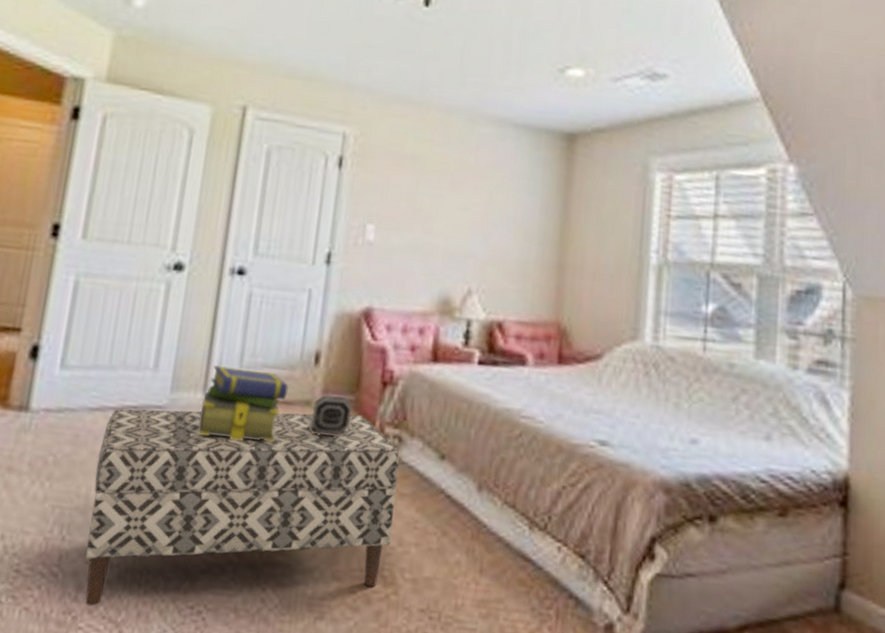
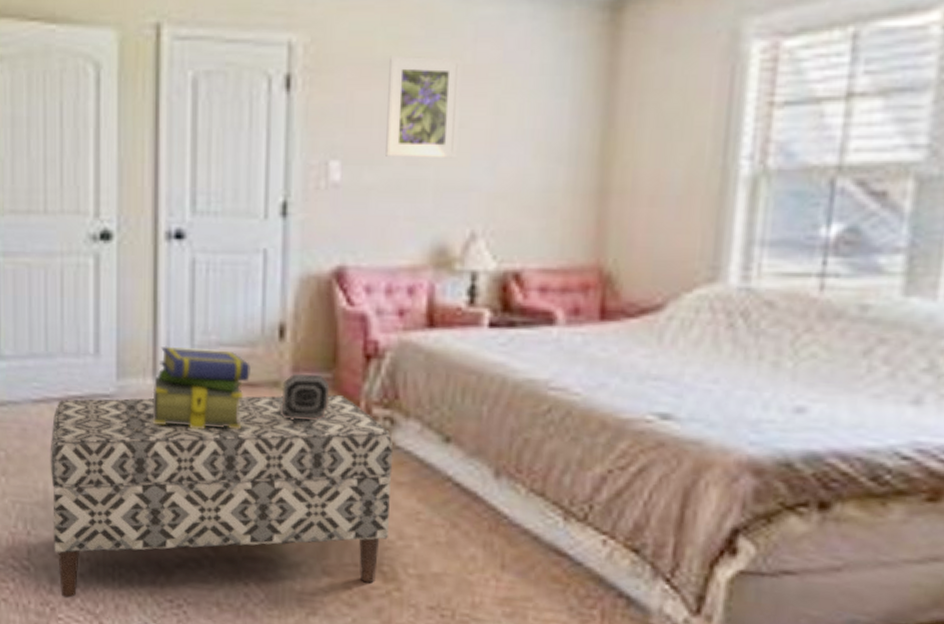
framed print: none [409,152,467,232] -> present [386,55,461,159]

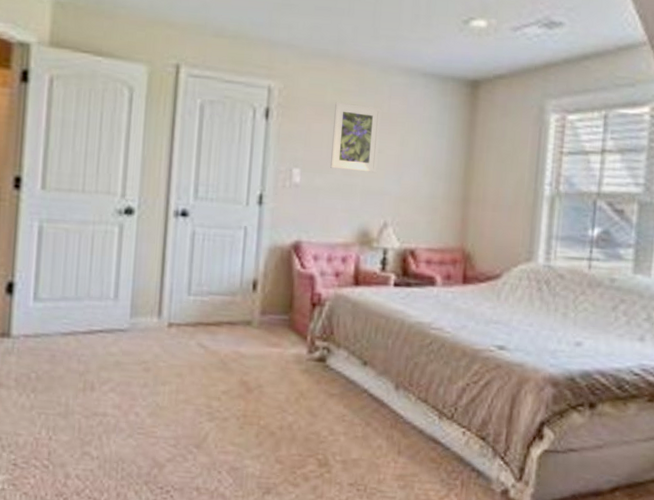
bench: present [50,395,394,598] -> none [70,331,329,489]
stack of books: present [152,346,251,429] -> none [156,293,231,356]
decorative box: present [280,373,330,421] -> none [250,316,287,350]

